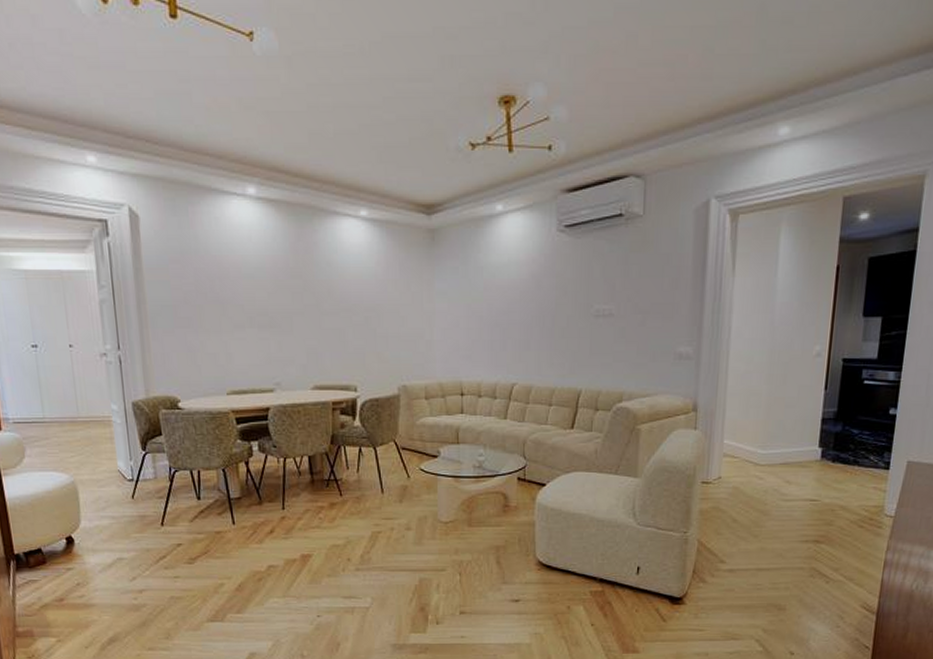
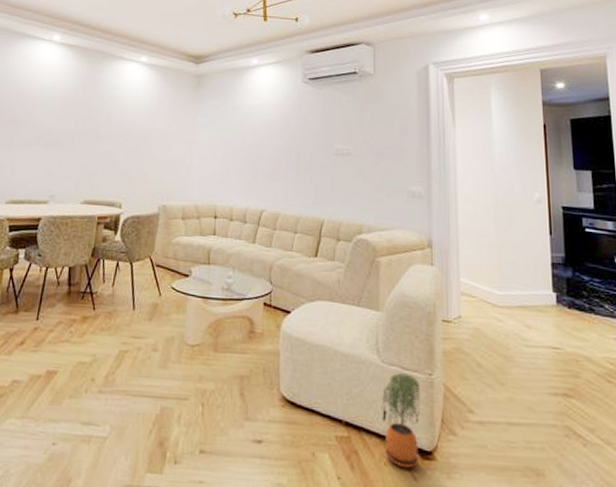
potted plant: none [634,533,675,612] -> present [381,373,421,468]

